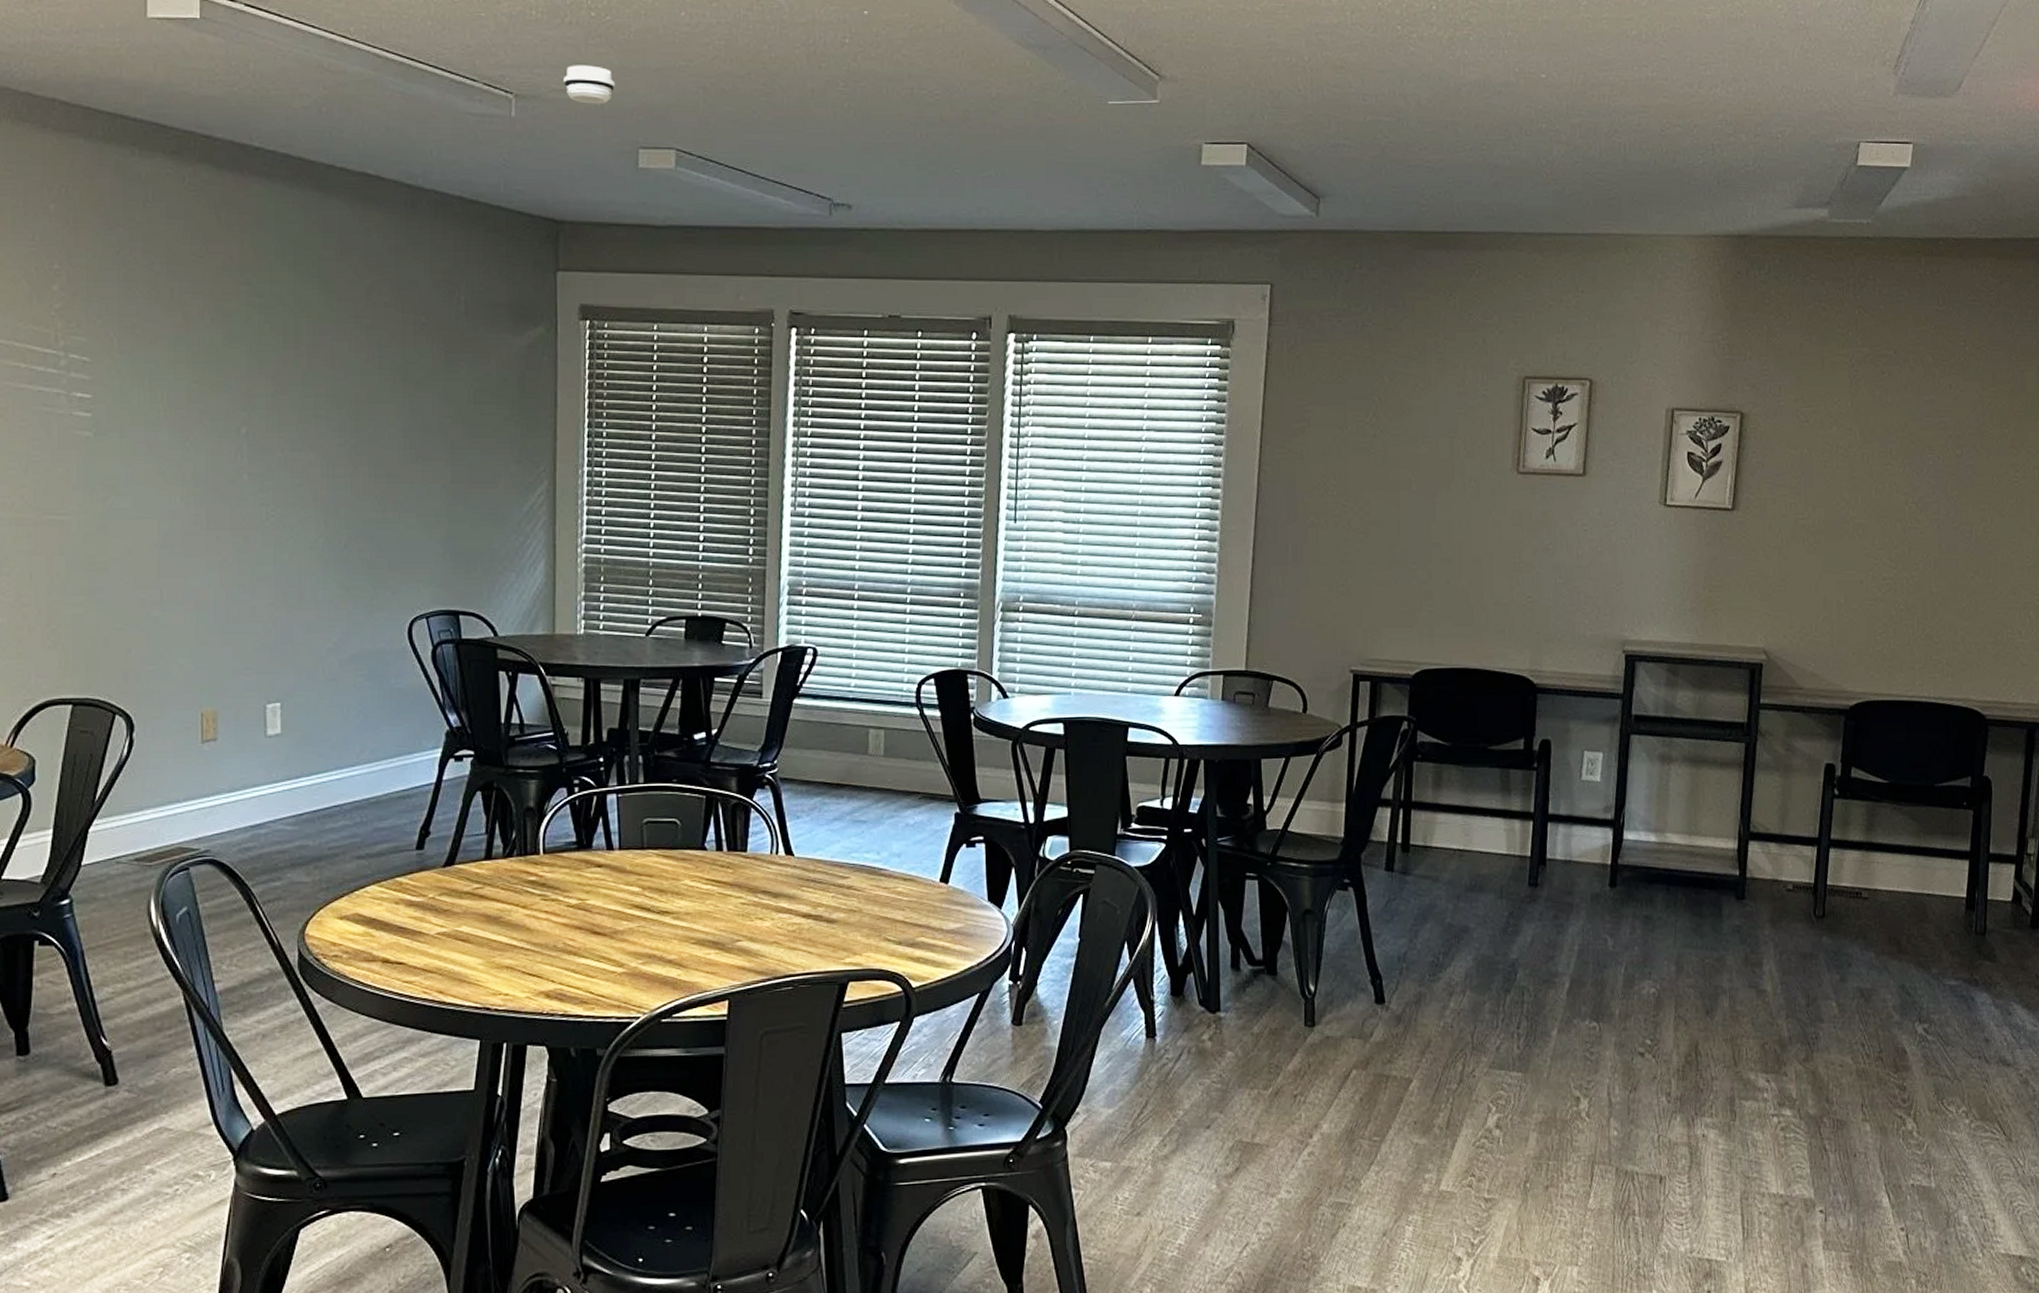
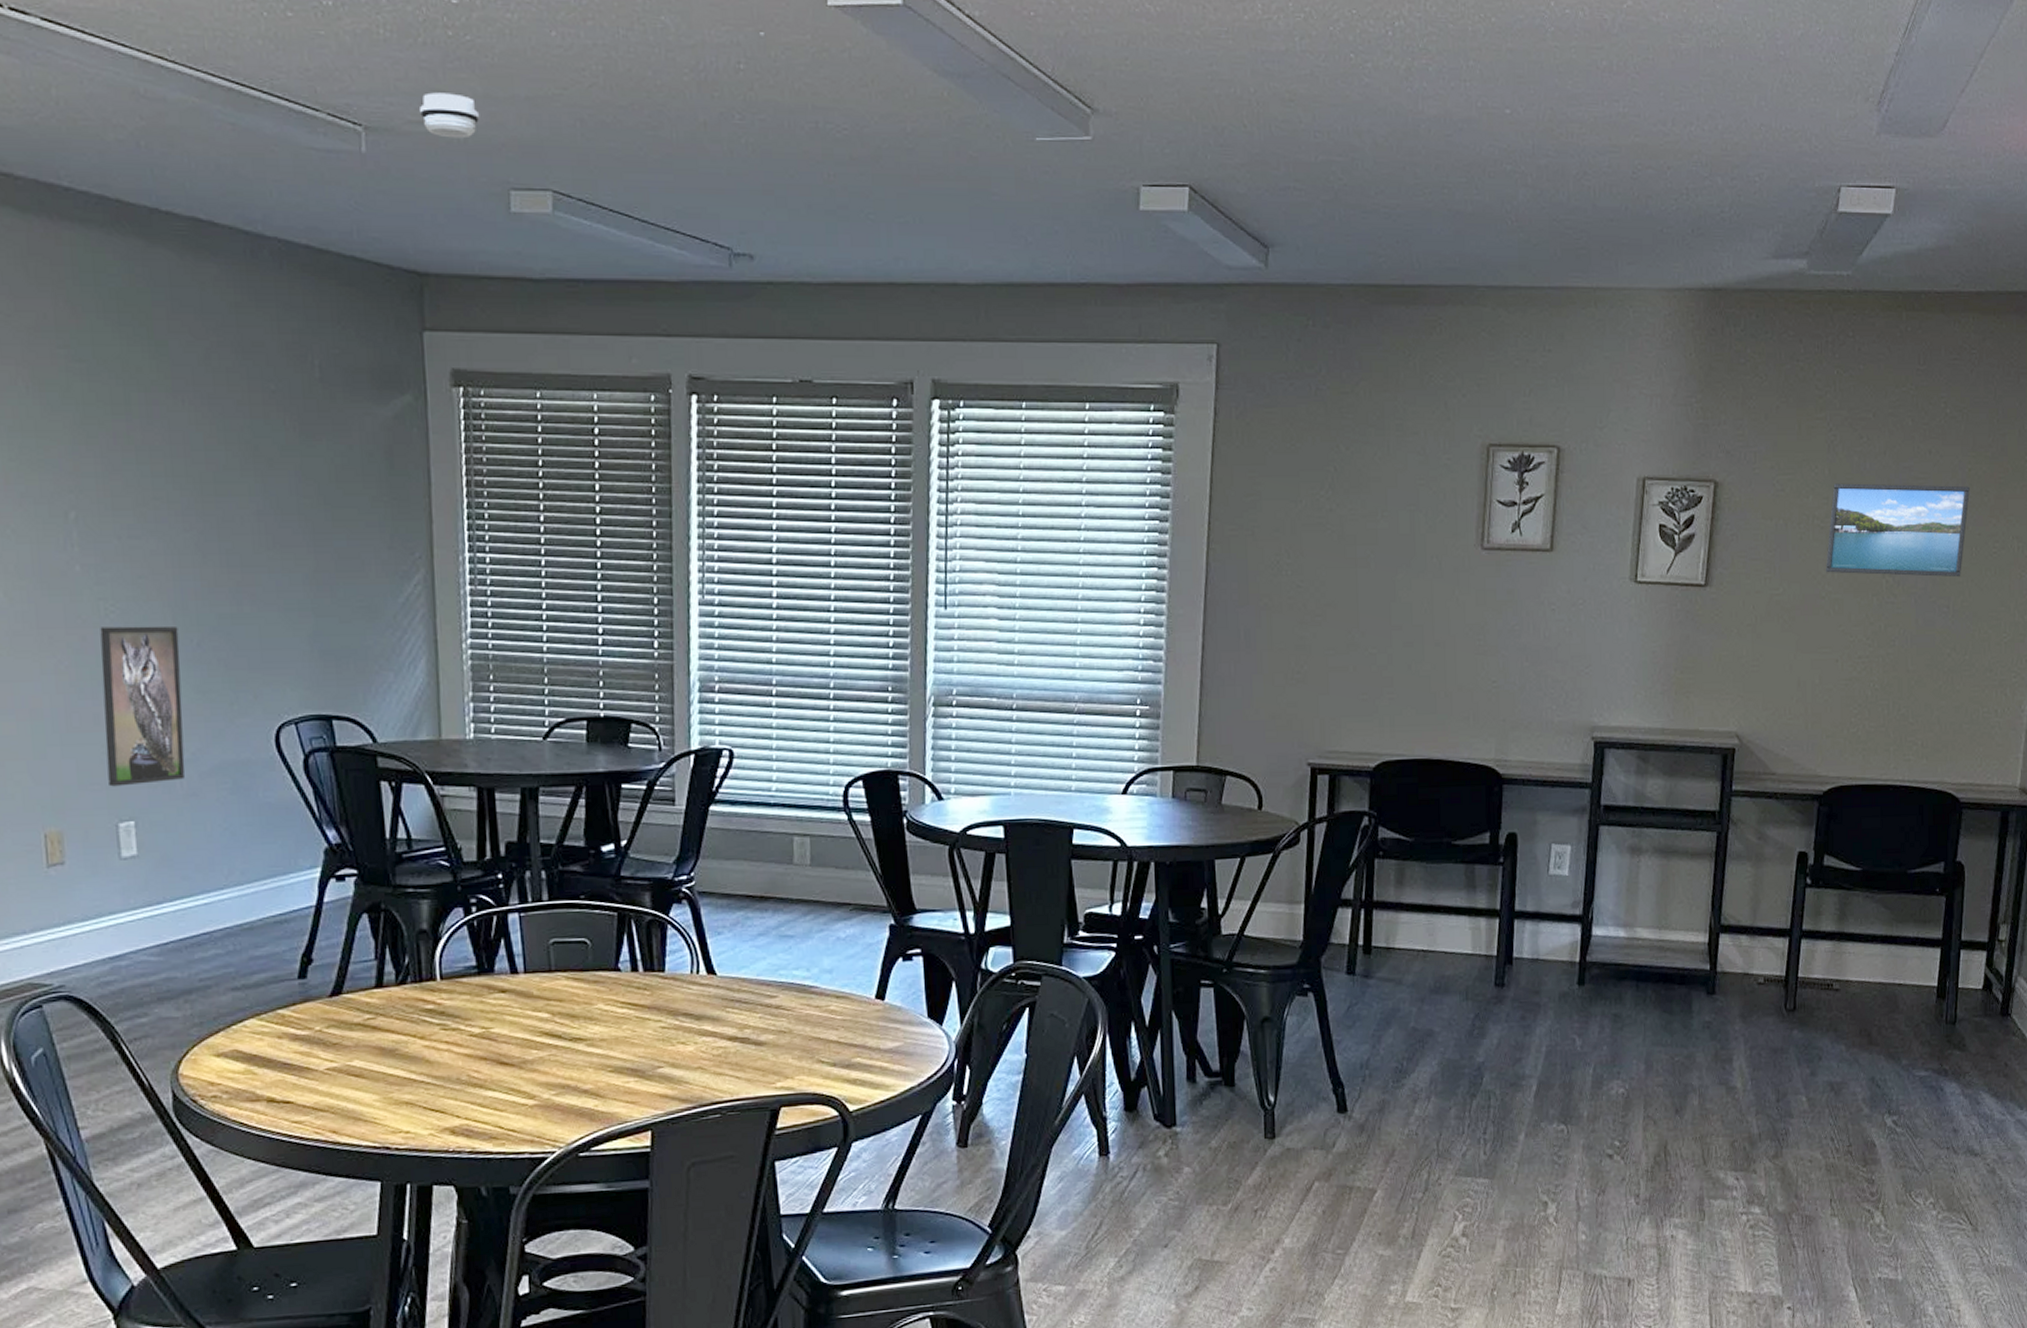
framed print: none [259,528,329,672] -> present [100,625,186,787]
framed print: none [1849,415,1990,505] -> present [1825,483,1970,578]

